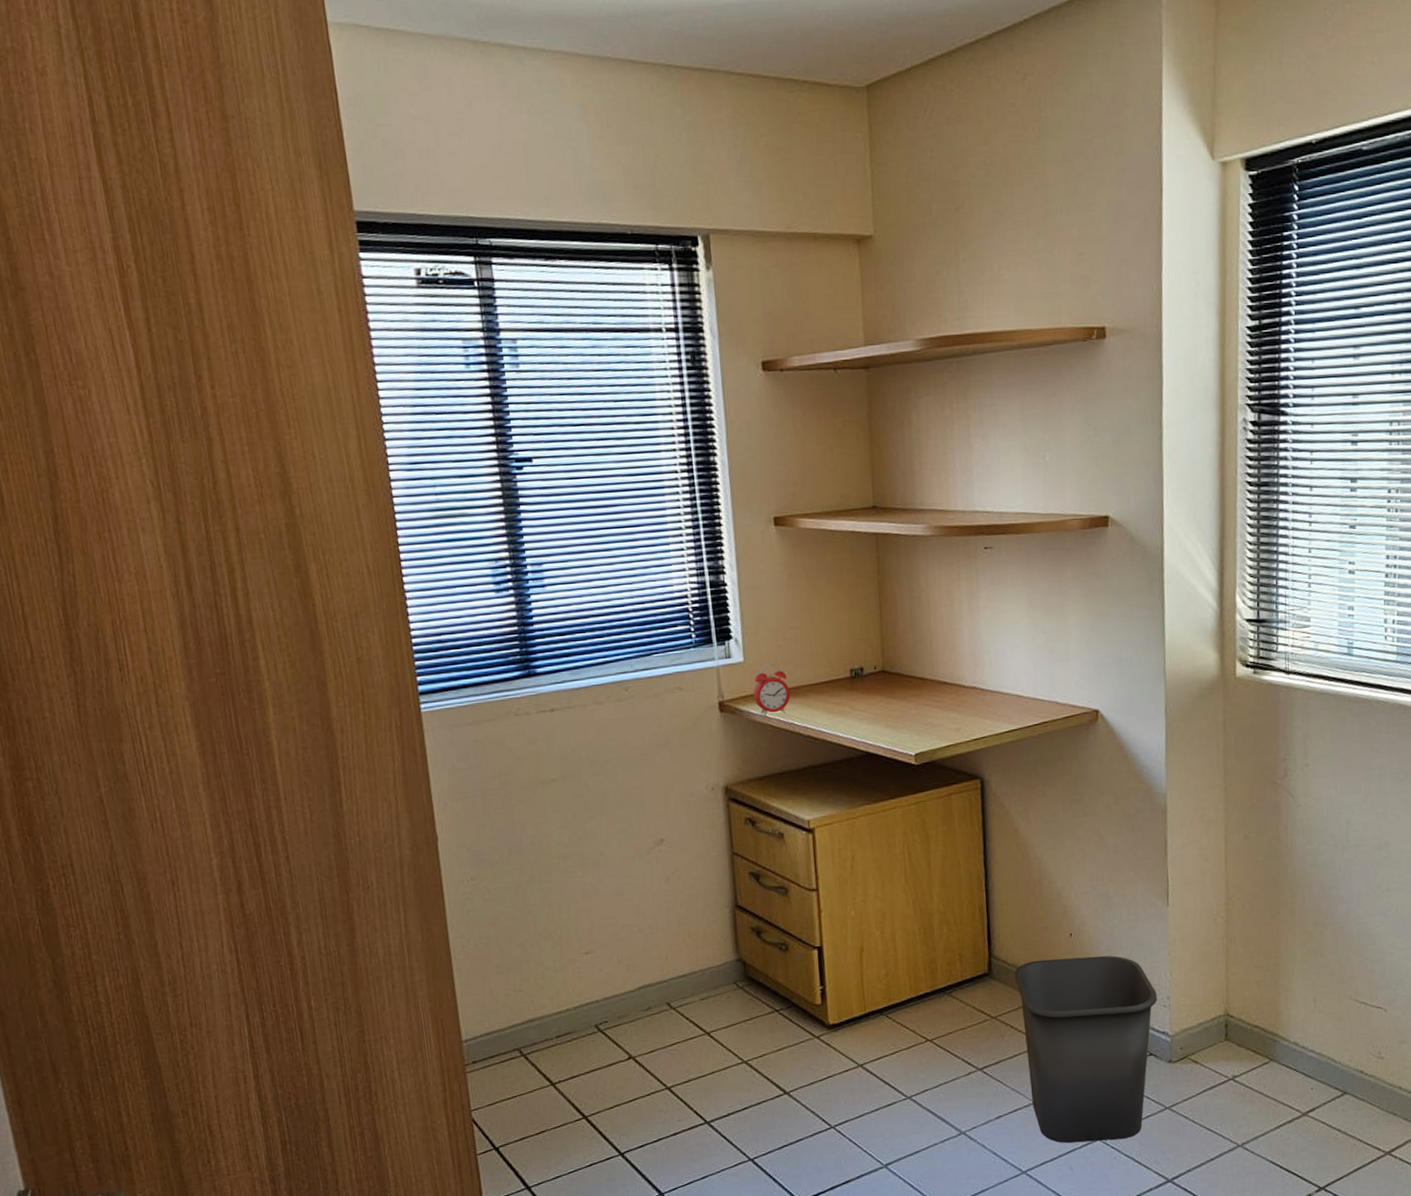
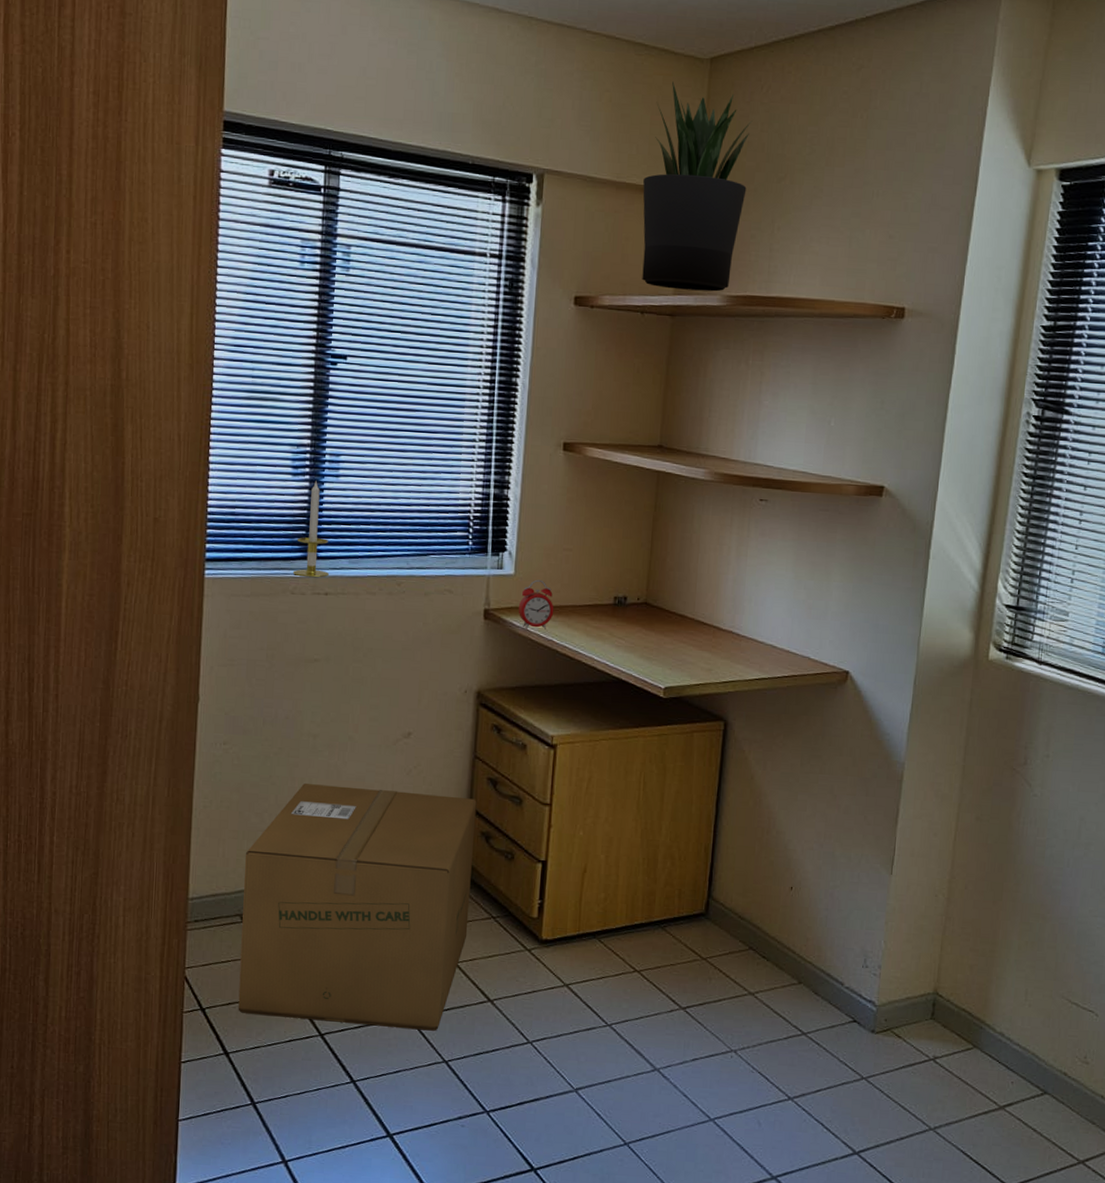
candle: none [511,594,552,697] -> present [292,481,330,578]
box: none [513,896,753,1146] -> present [238,784,477,1031]
planter: none [815,116,925,340] -> present [642,81,753,292]
waste bin: present [1014,955,1157,1143] -> none [729,908,869,1102]

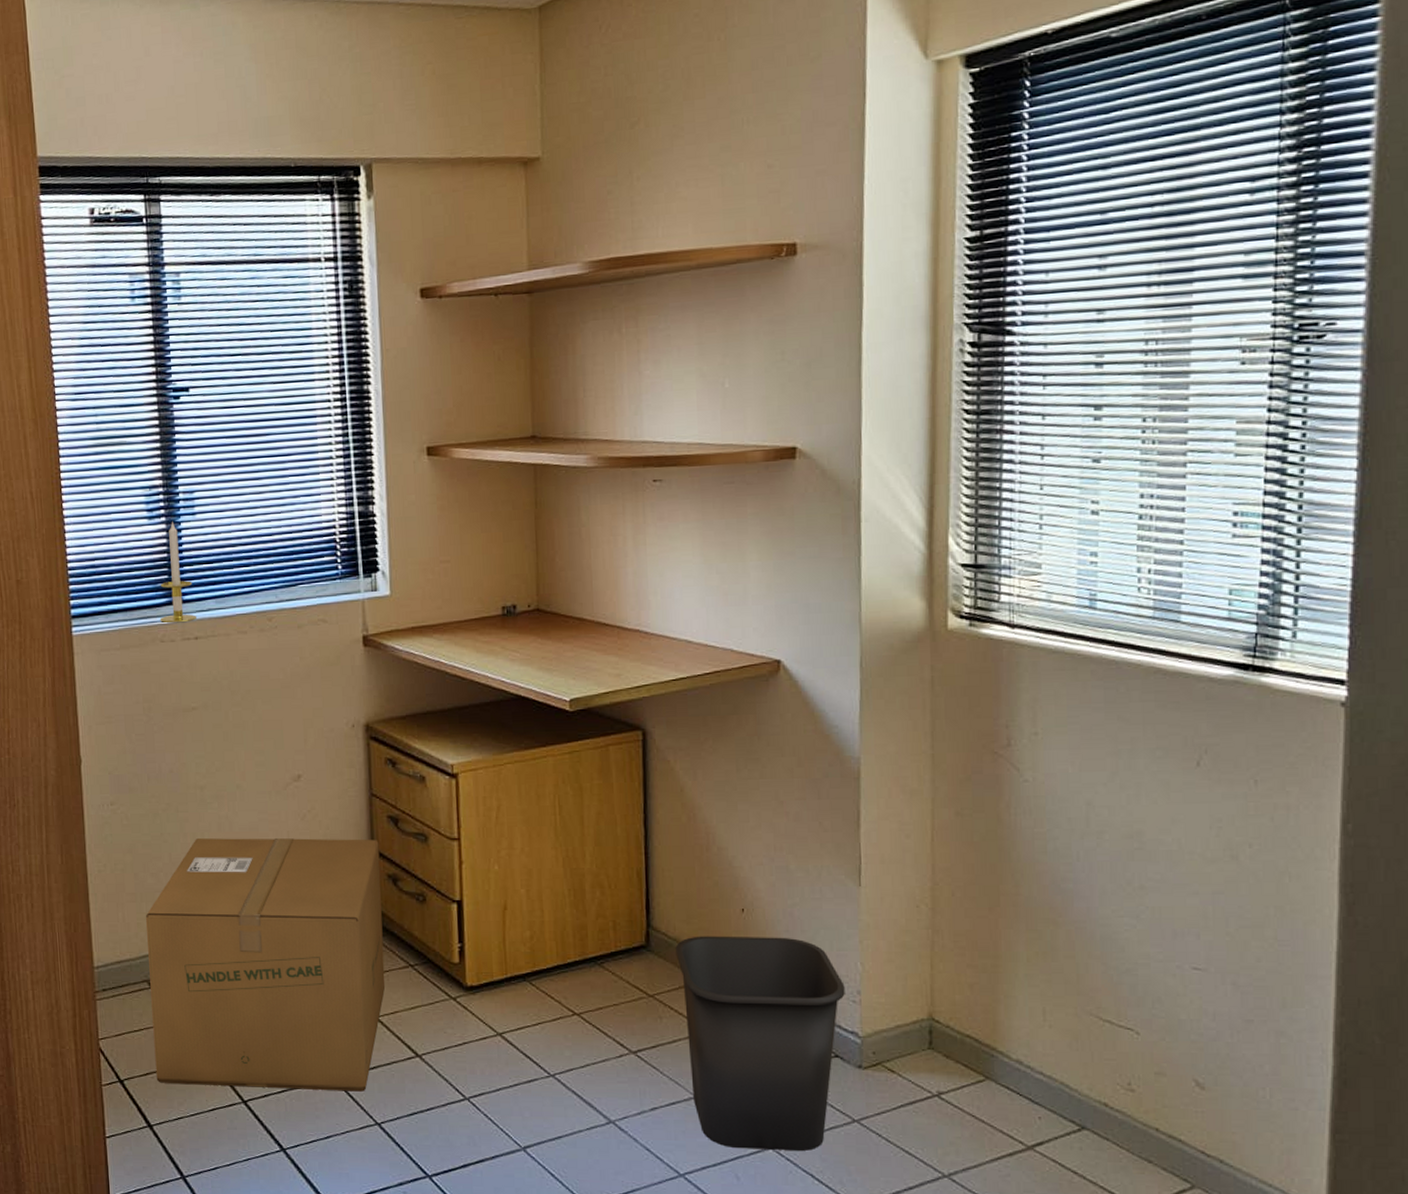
alarm clock: present [518,579,554,630] -> none [398,597,438,653]
planter: present [642,81,753,292] -> none [480,39,597,265]
waste bin: none [729,908,869,1102] -> present [675,936,845,1151]

